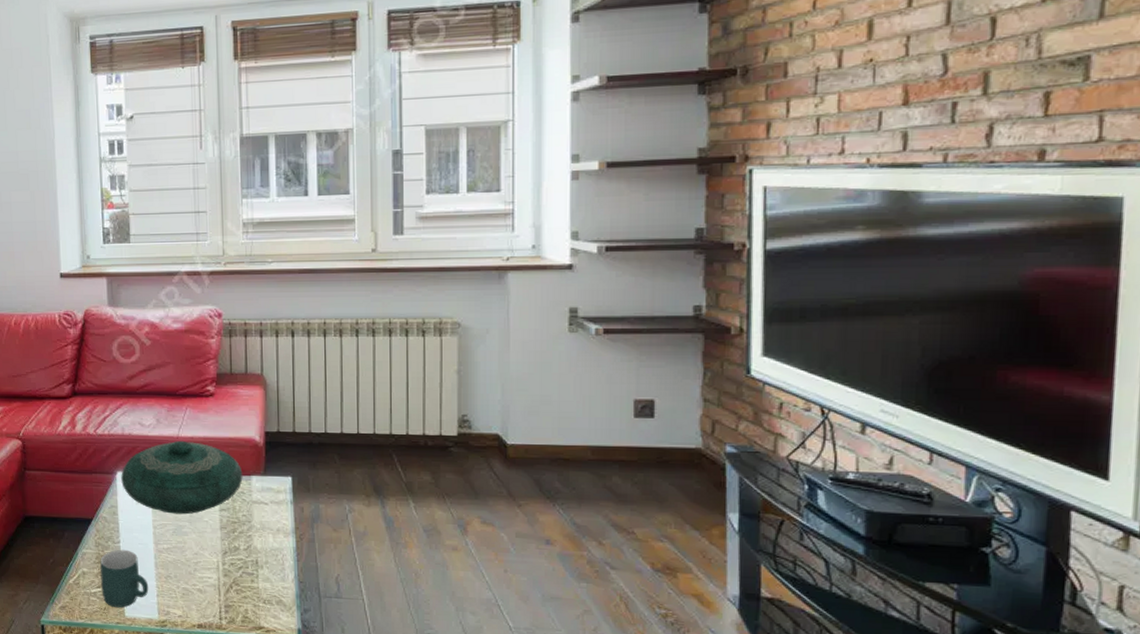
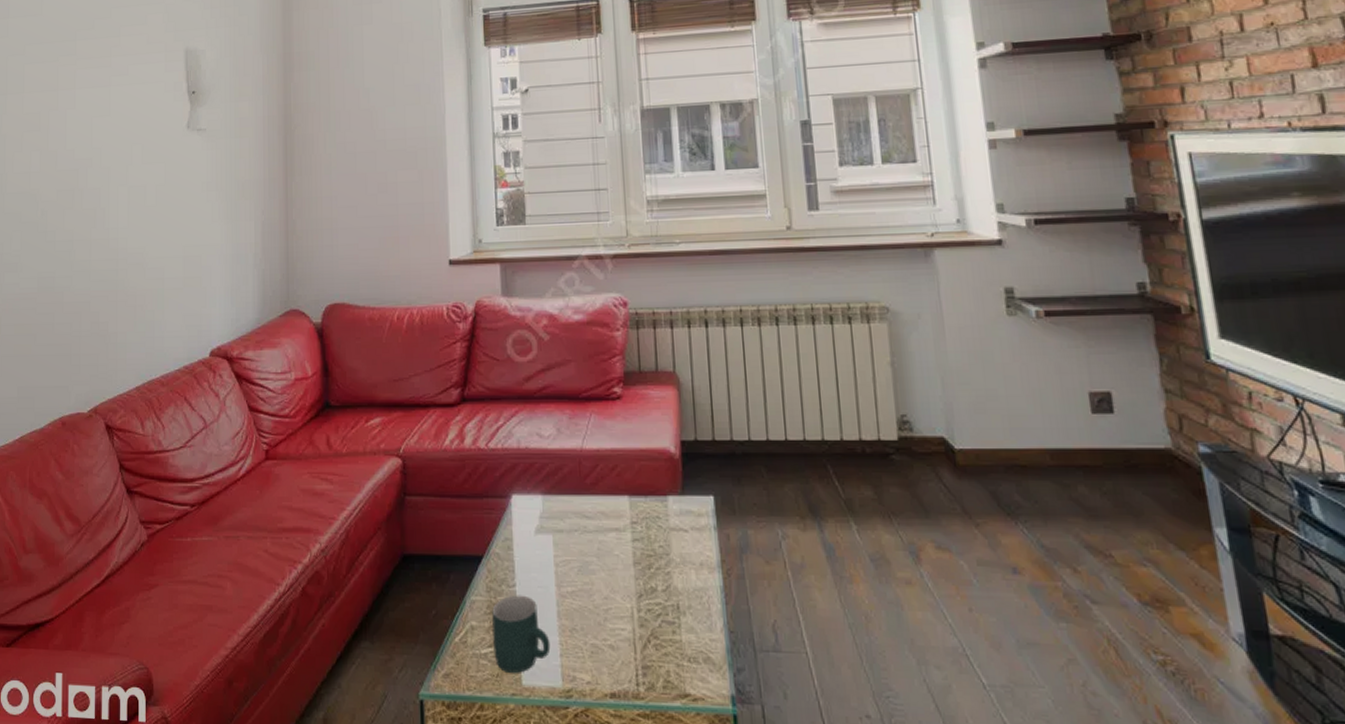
decorative bowl: present [121,440,243,515] -> none [516,454,658,547]

